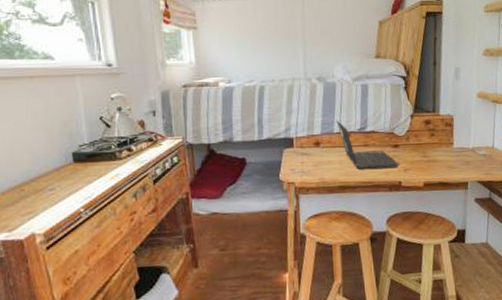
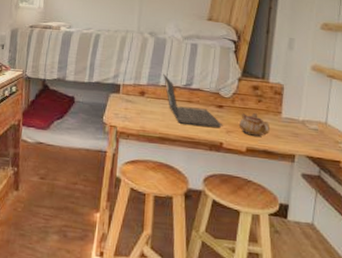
teapot: none [415,147,444,170] -> present [239,112,269,137]

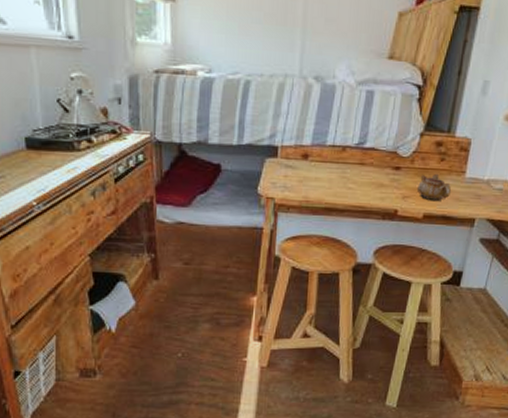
laptop: present [163,73,223,128] -> none [331,130,400,193]

